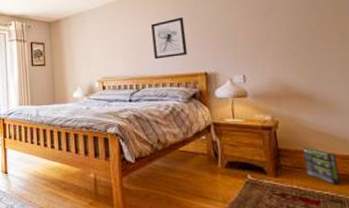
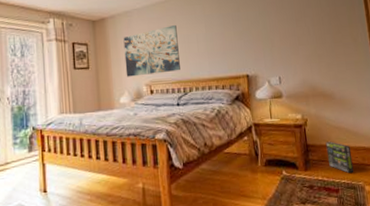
wall art: none [77,23,133,74] -> present [123,24,180,77]
wall art: present [151,17,188,60] -> none [198,20,231,62]

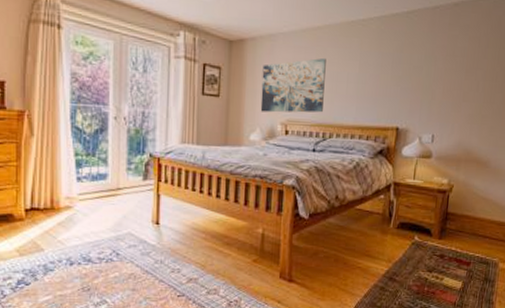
box: present [325,141,354,174] -> none [466,212,494,248]

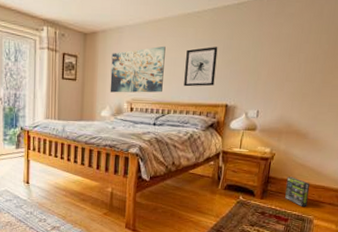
wall art: none [348,60,386,106] -> present [184,47,218,87]
box: none [466,212,494,248] -> present [285,176,311,207]

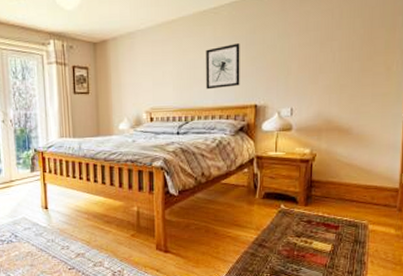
wall art: present [110,46,166,93] -> none [125,48,183,103]
box: present [285,176,311,207] -> none [332,178,360,212]

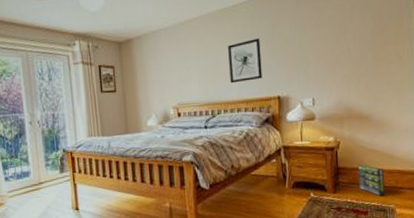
box: none [332,178,360,212] -> present [357,164,386,197]

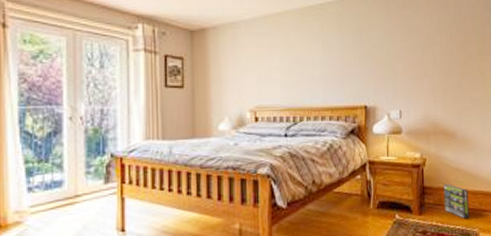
wall art: present [228,38,263,84] -> none [314,41,349,88]

